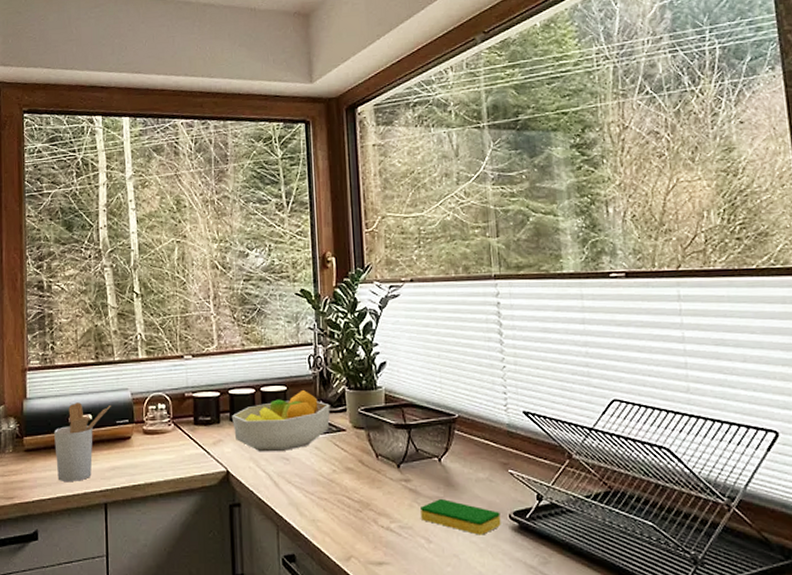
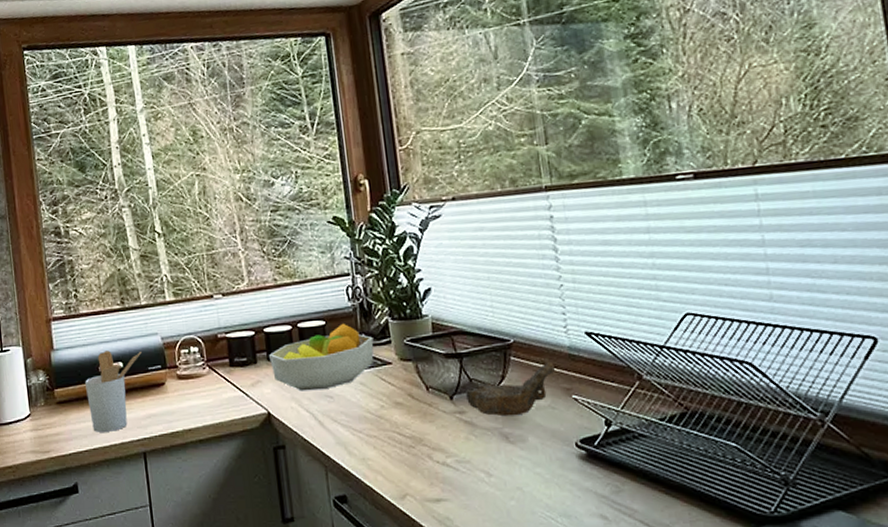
oil lamp: none [412,436,494,487] -> present [465,361,555,417]
dish sponge: present [421,498,501,535] -> none [478,429,567,466]

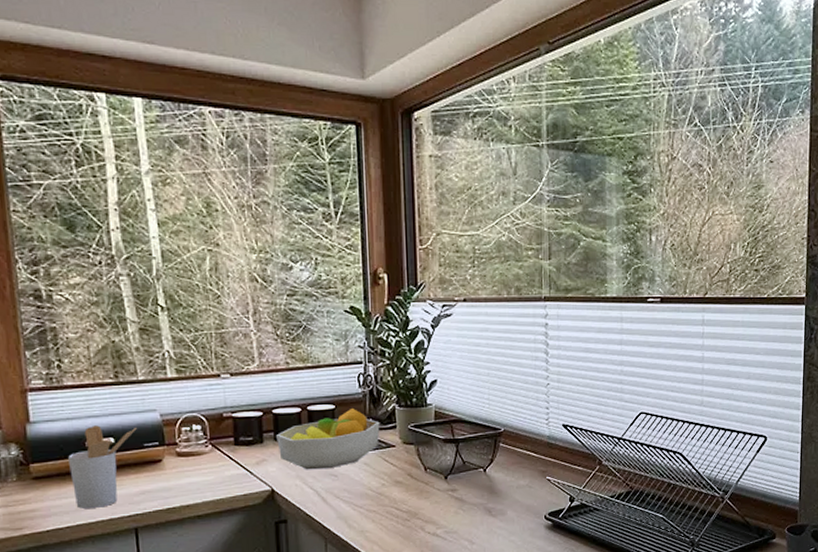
oil lamp: present [465,361,555,417] -> none [459,448,535,494]

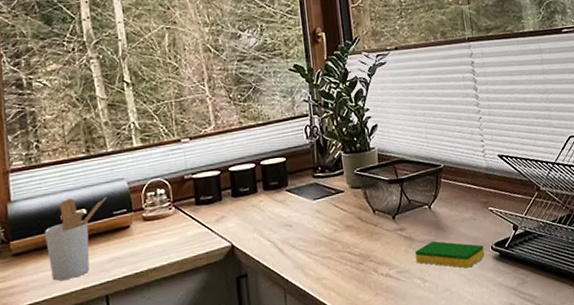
fruit bowl: present [275,407,380,470] -> none [233,158,329,223]
dish sponge: none [465,504,537,535] -> present [415,240,485,269]

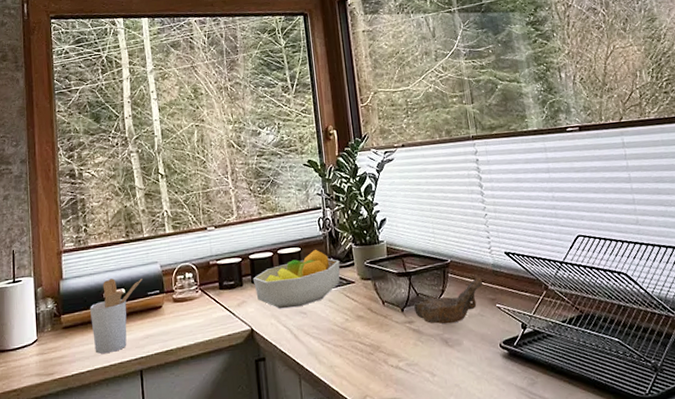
fruit bowl: none [233,158,329,223] -> present [252,249,340,309]
oil lamp: none [405,180,476,230] -> present [414,277,483,324]
dish sponge: present [415,240,485,269] -> none [424,335,494,365]

